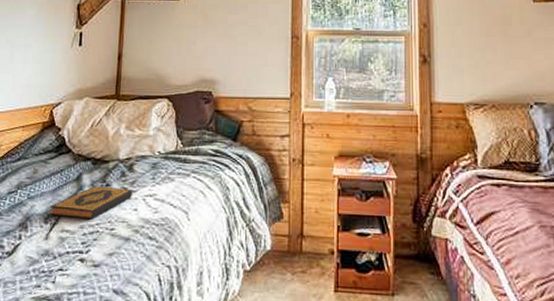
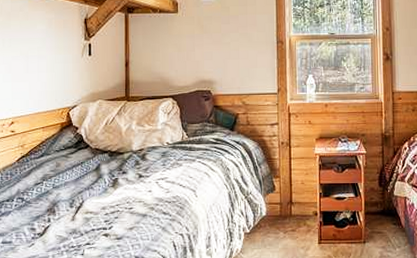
hardback book: present [49,186,132,220] -> none [74,174,146,202]

